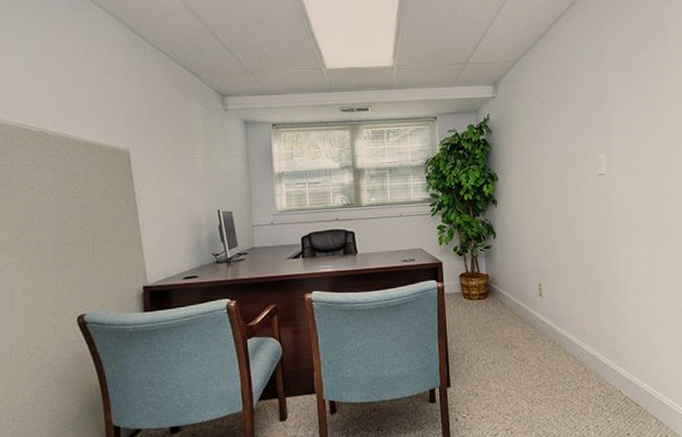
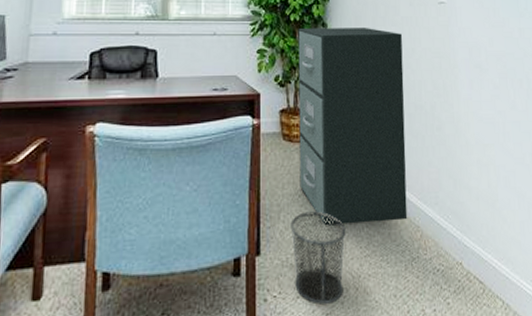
filing cabinet: none [471,201,573,364] -> present [298,27,408,226]
waste bin: none [473,353,520,423] -> present [290,211,346,305]

